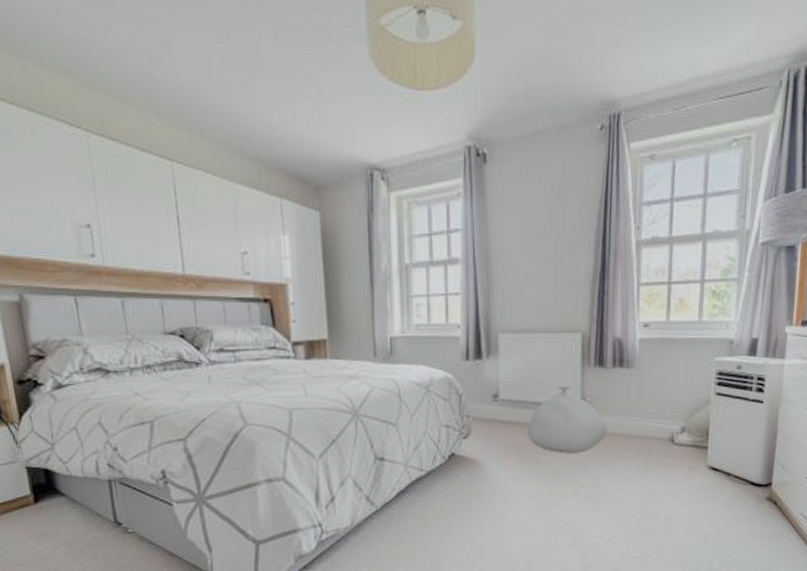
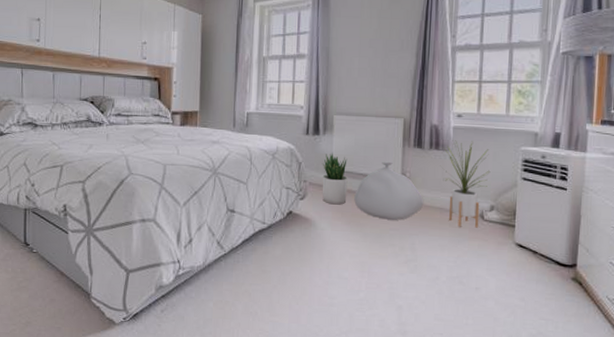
planter: none [487,380,519,441] -> present [322,153,348,205]
house plant: none [628,354,680,454] -> present [443,140,490,228]

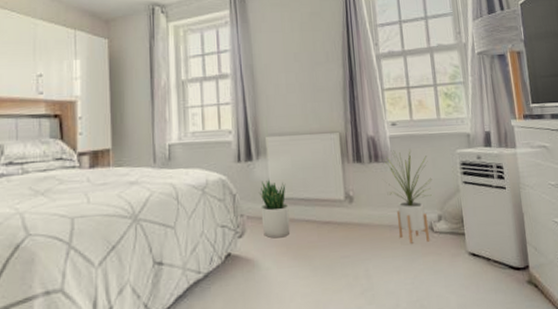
pouf: present [354,161,424,220] -> none [298,181,372,247]

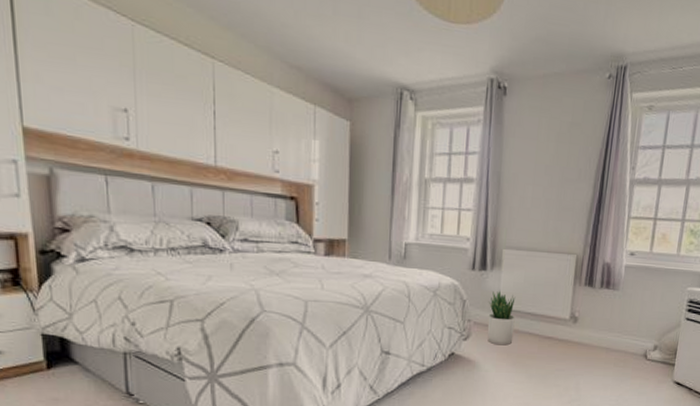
house plant: present [384,149,432,244] -> none [611,279,657,367]

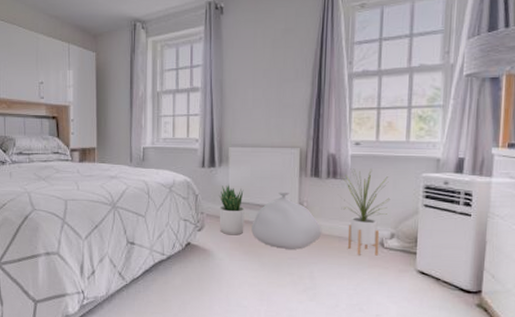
pouf: none [521,300,591,361] -> present [251,191,322,249]
house plant: none [611,279,657,367] -> present [341,168,389,256]

